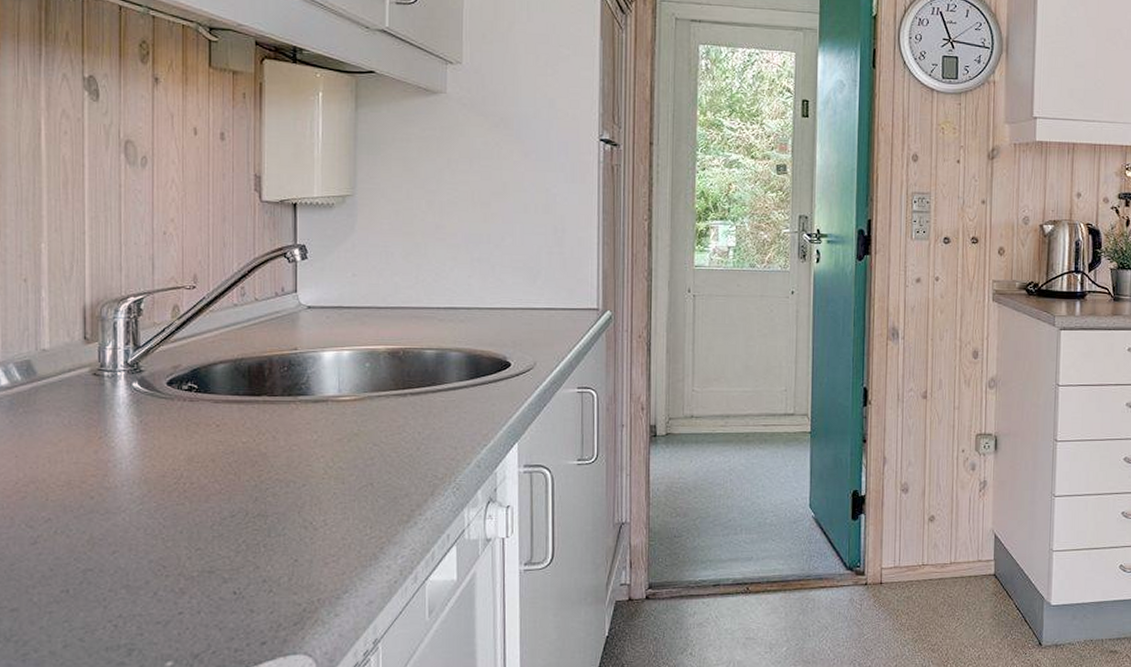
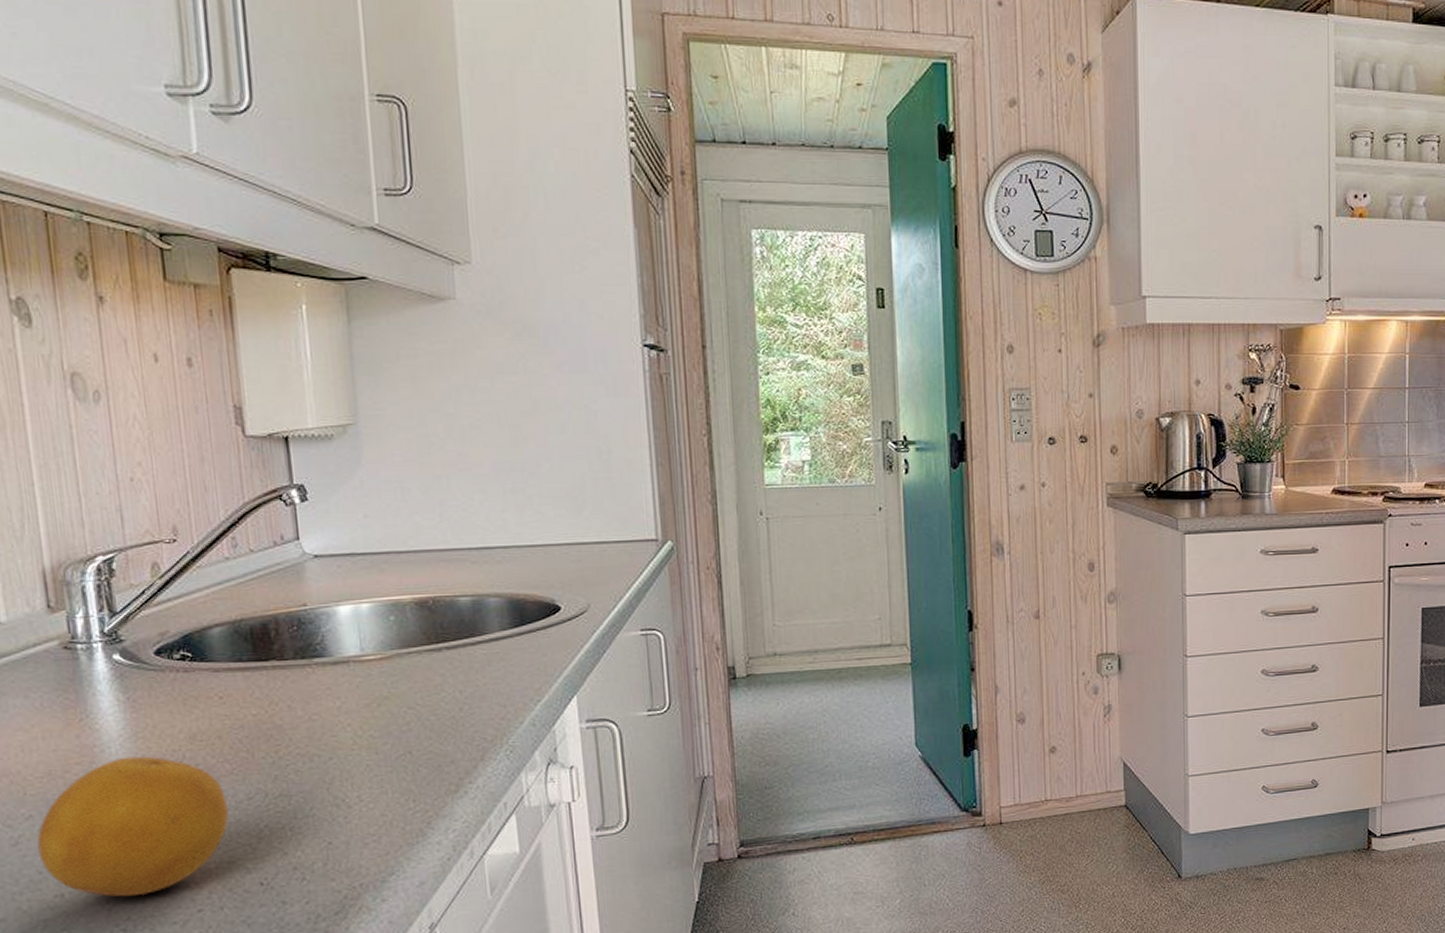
fruit: none [52,472,213,597] -> present [37,756,229,897]

